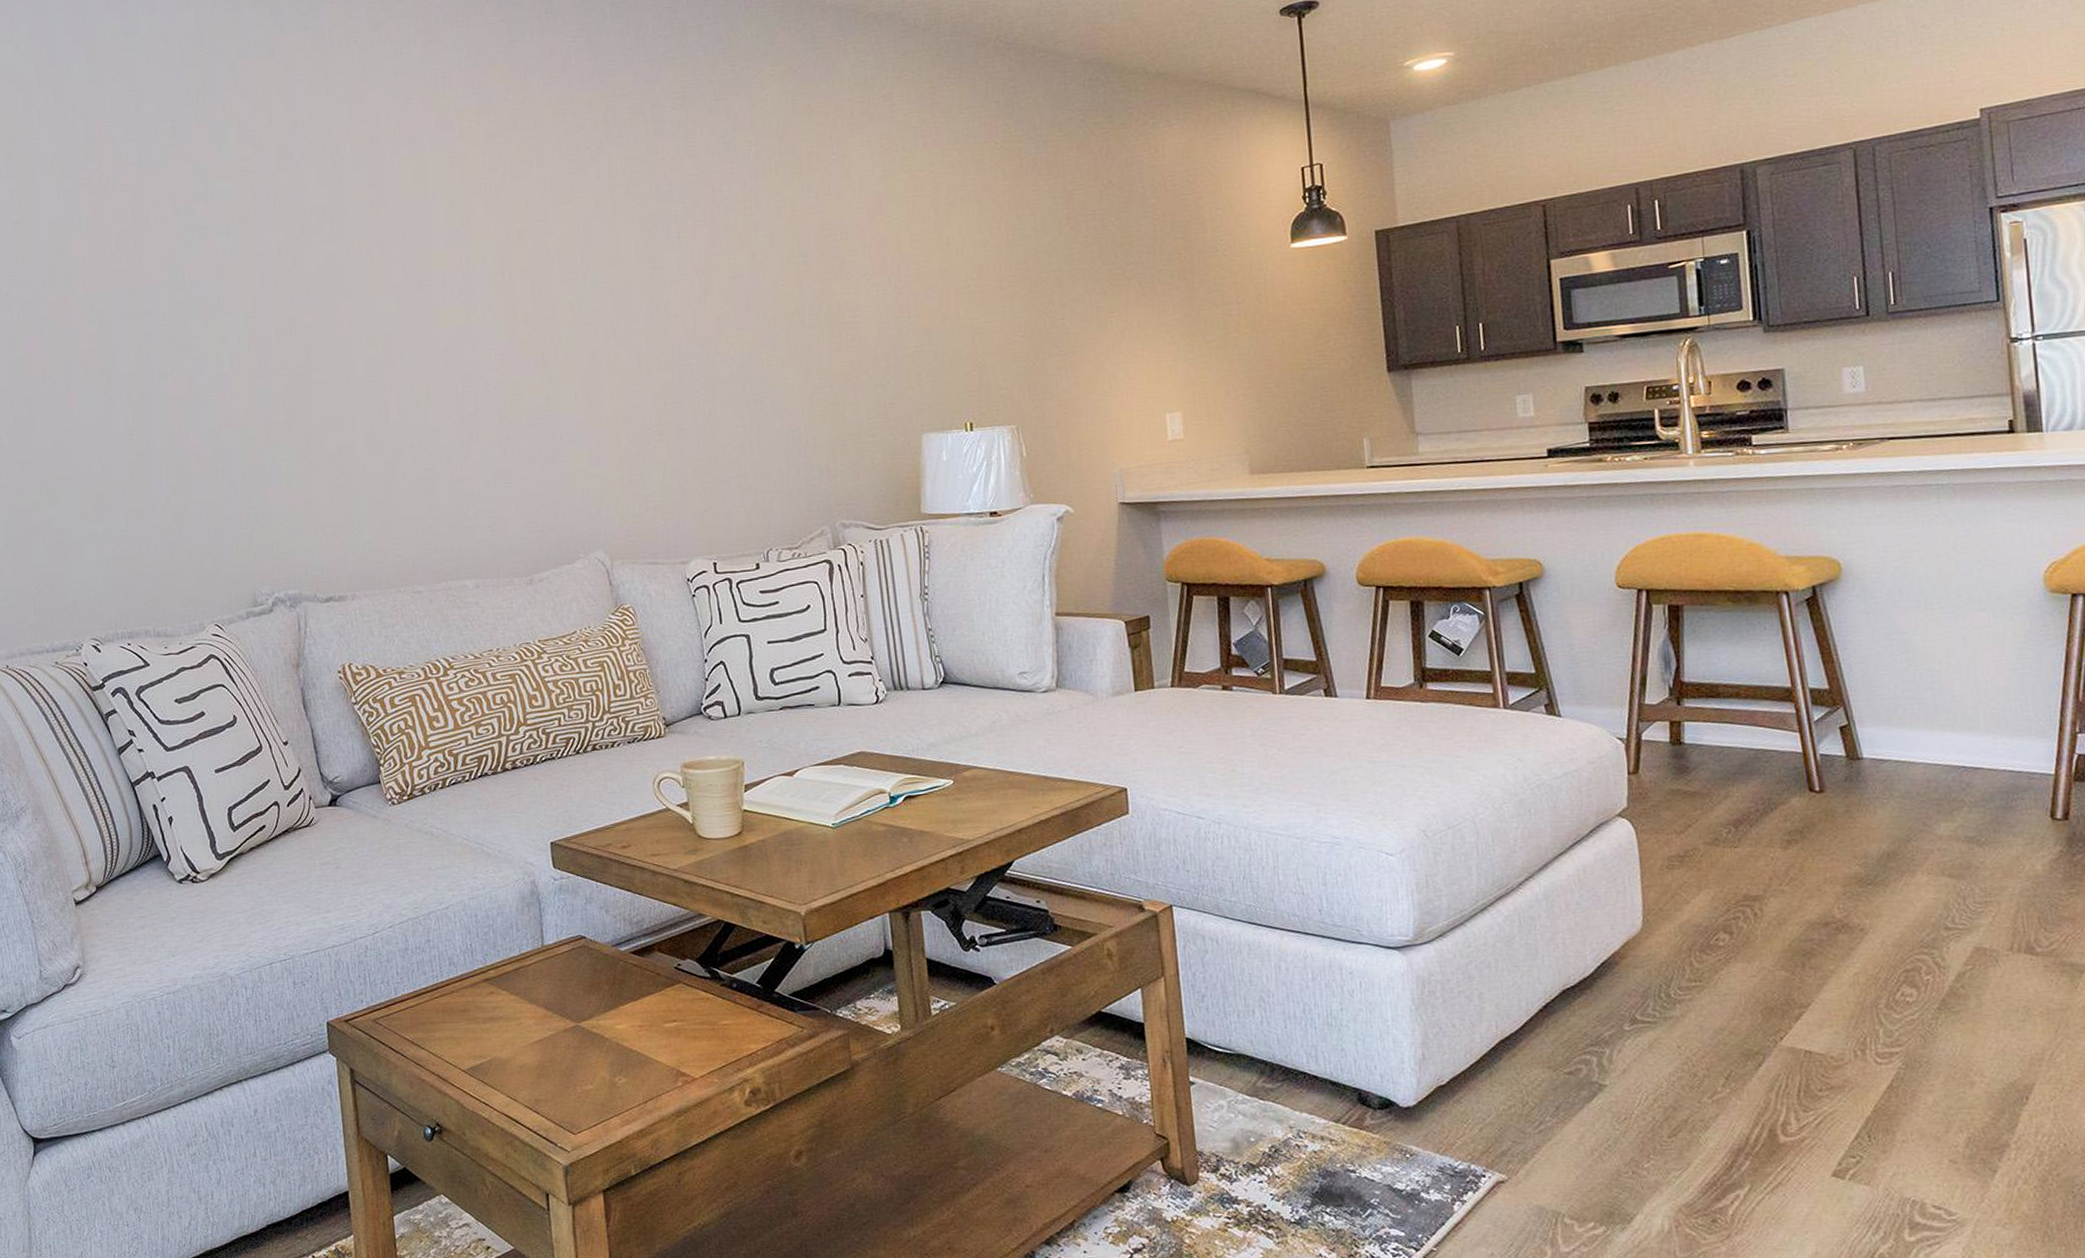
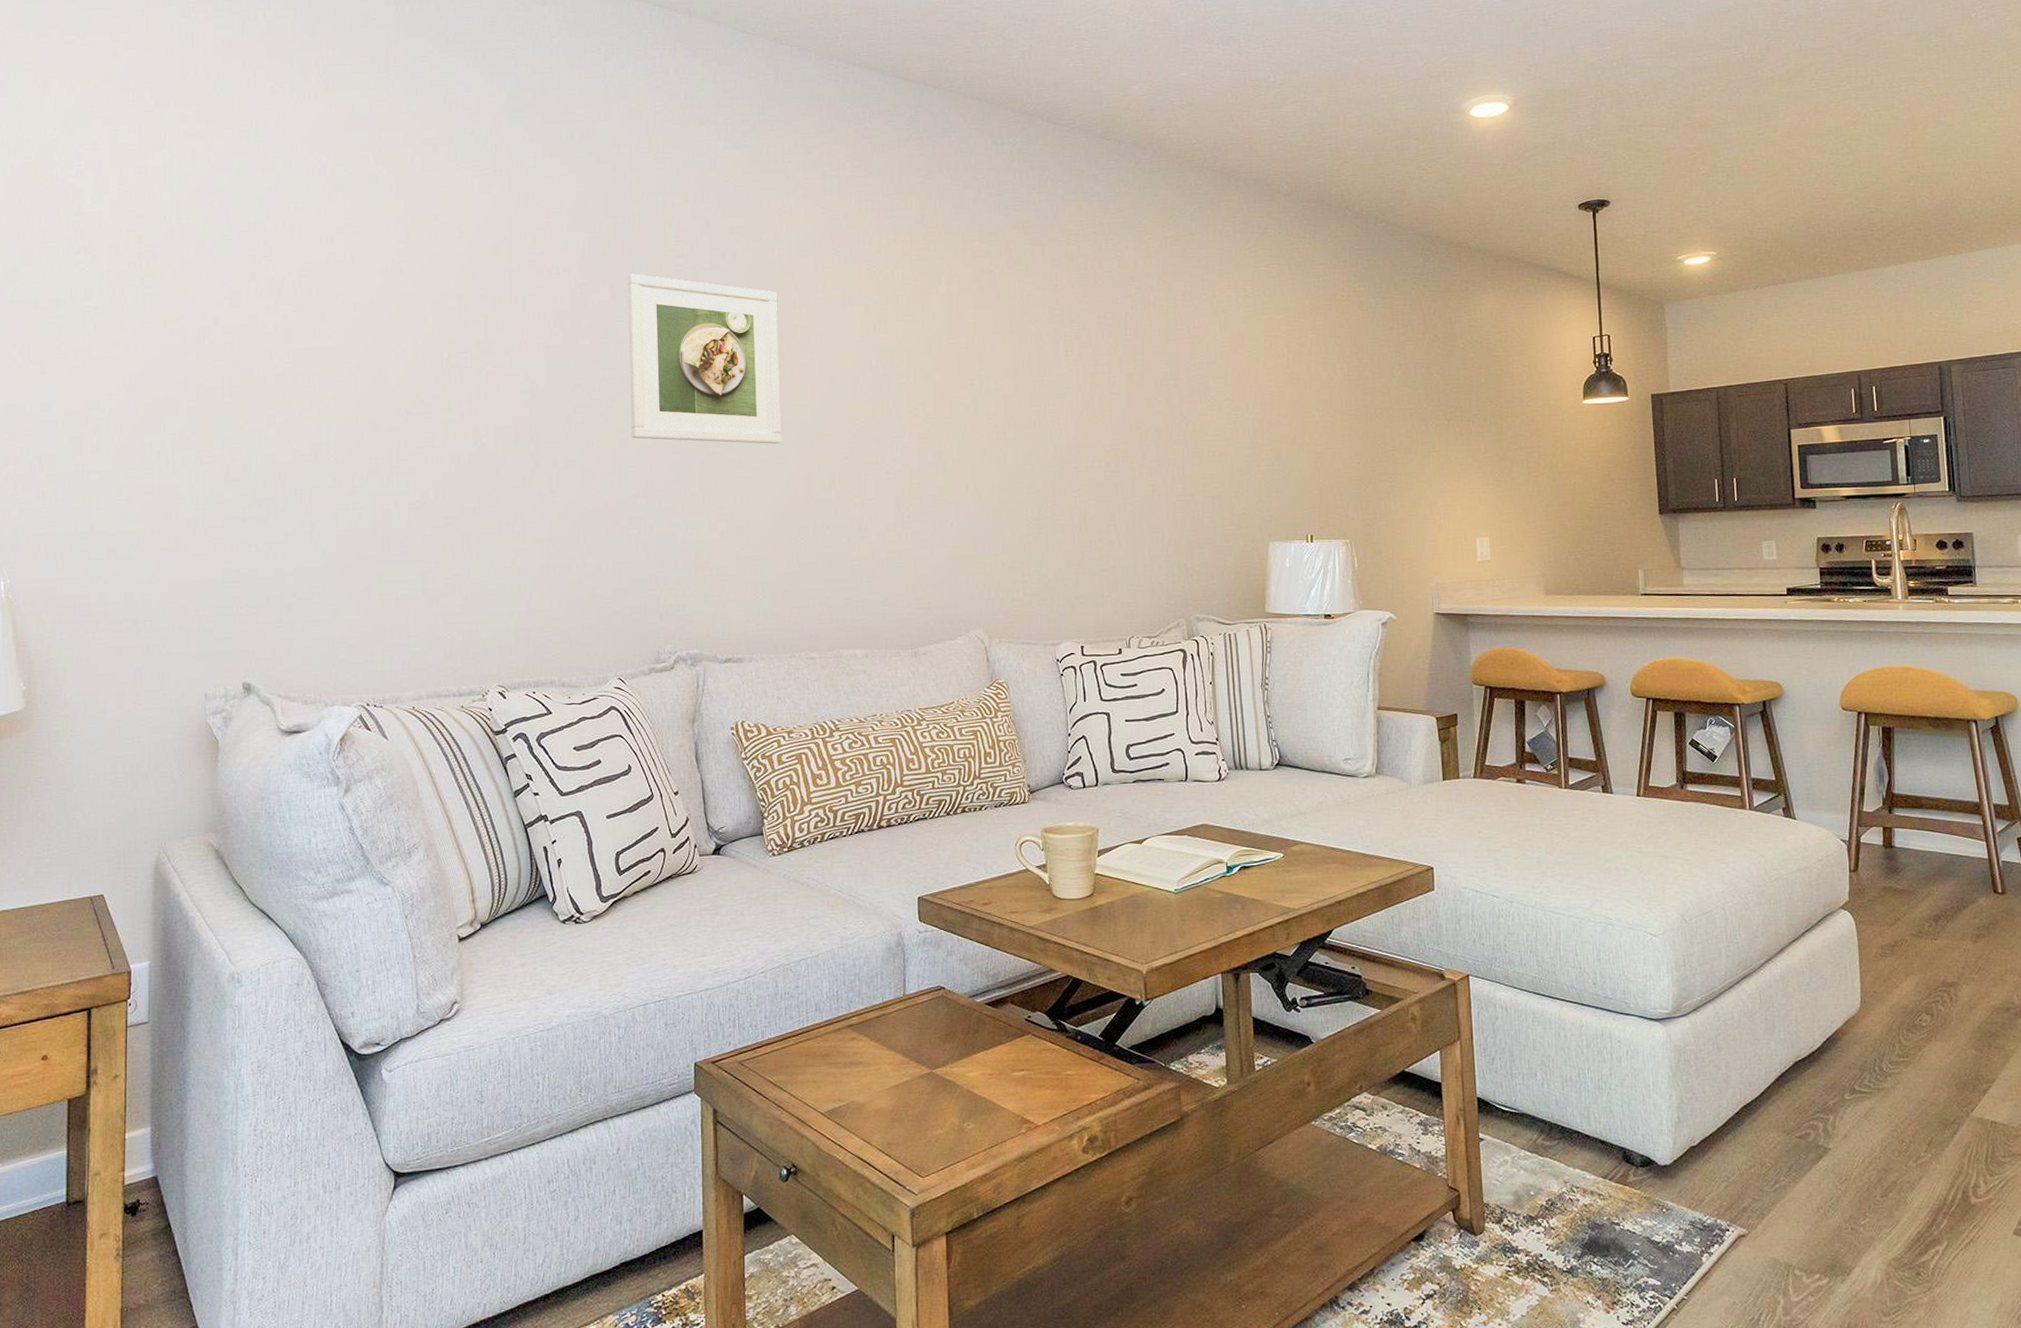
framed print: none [188,183,370,366] -> present [627,273,782,444]

